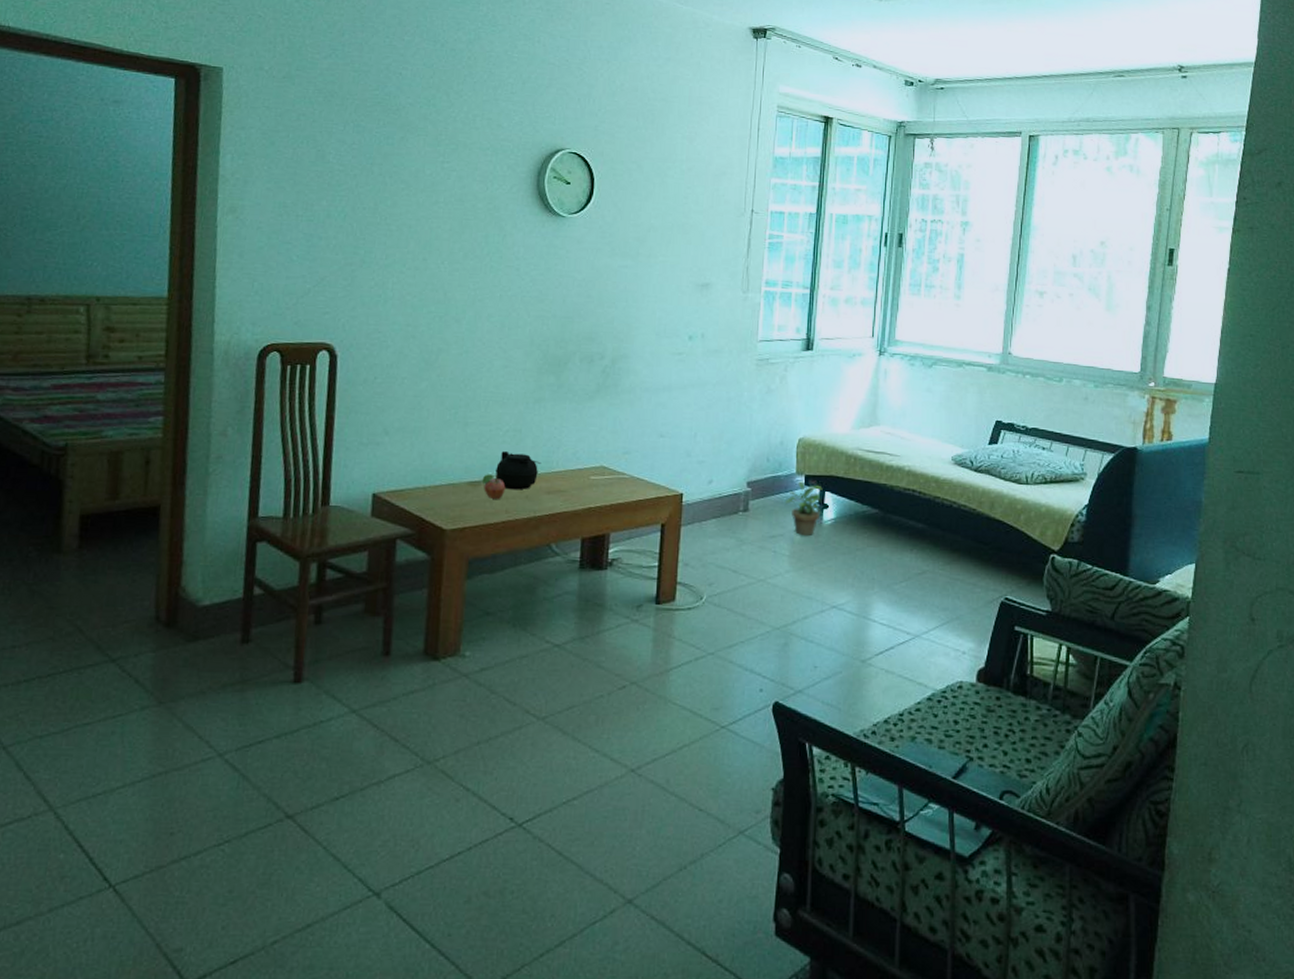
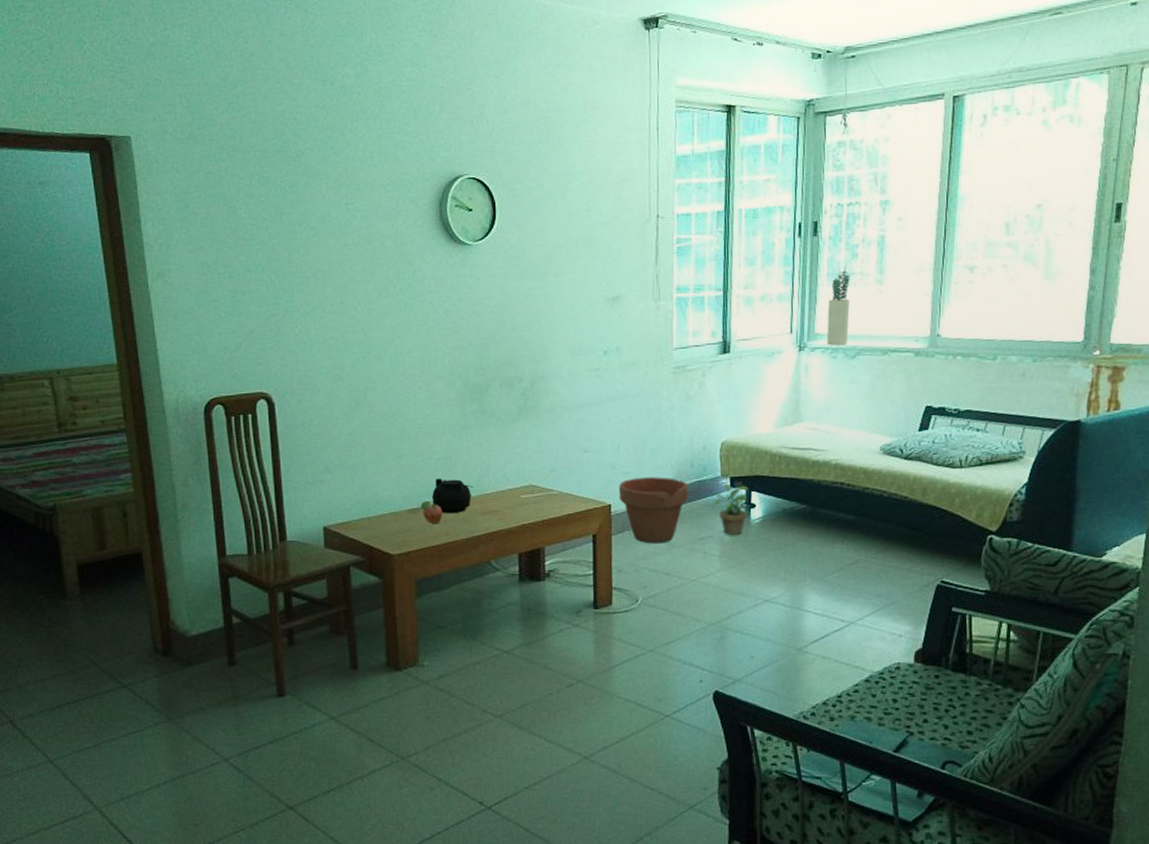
flower pot: none [692,468,763,539] -> present [619,477,688,544]
vase: none [906,279,930,354] -> present [827,267,850,346]

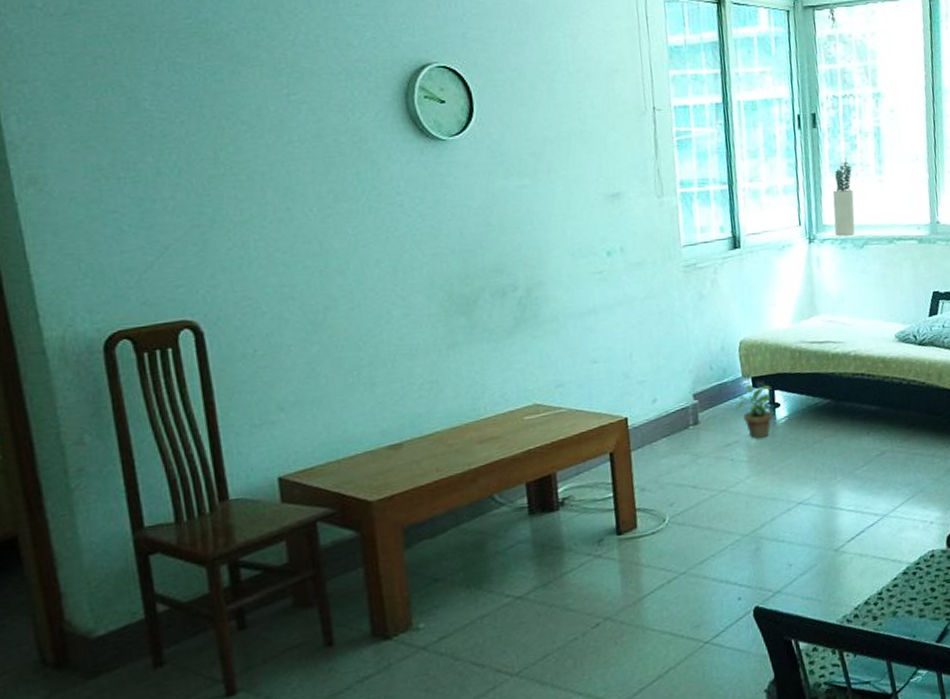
fruit: present [420,500,443,523] -> none [402,432,432,460]
teapot: present [432,479,473,514] -> none [416,405,467,446]
flower pot: present [619,477,688,544] -> none [635,383,710,457]

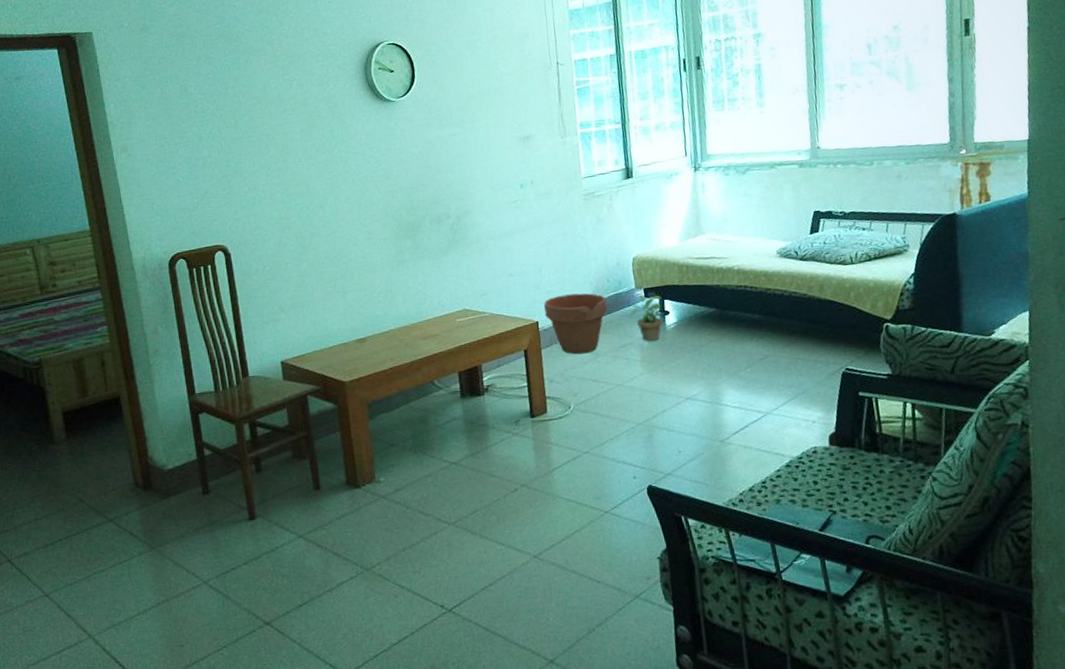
flower pot: none [635,383,710,457] -> present [544,293,608,355]
vase: present [832,158,855,237] -> none [716,94,737,164]

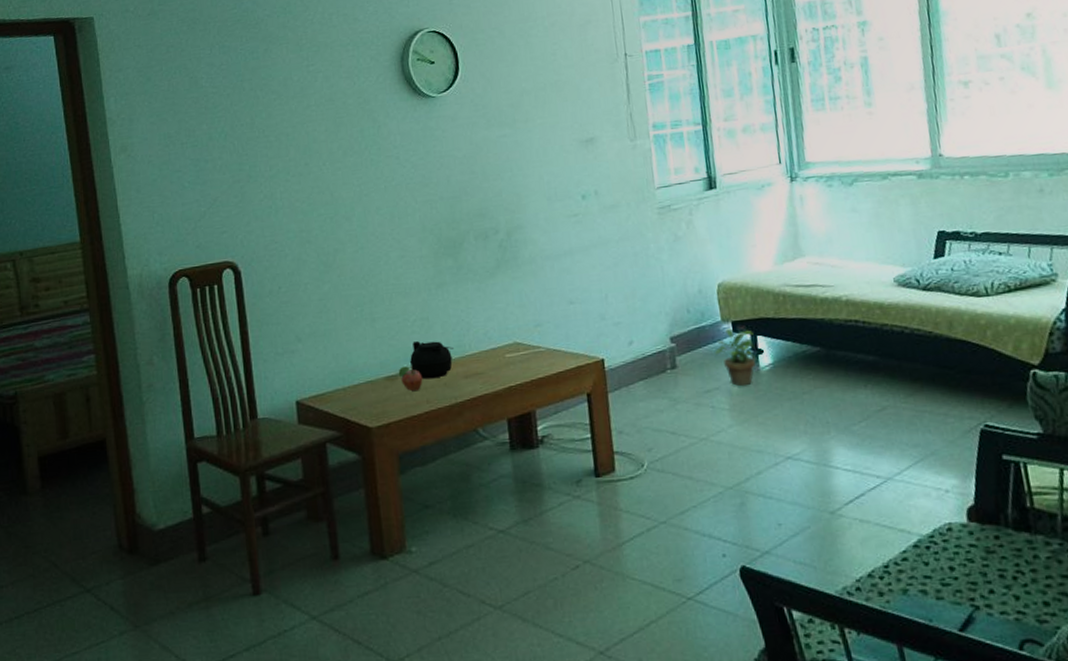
fruit: none [366,330,388,351] -> present [398,366,423,391]
teapot: none [376,309,413,341] -> present [410,341,454,379]
flower pot: present [544,293,608,355] -> none [611,325,688,401]

